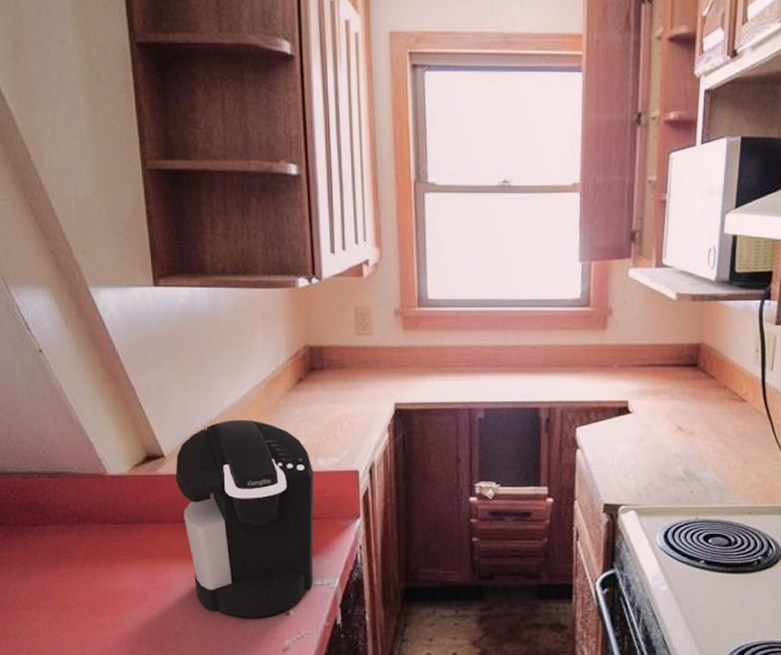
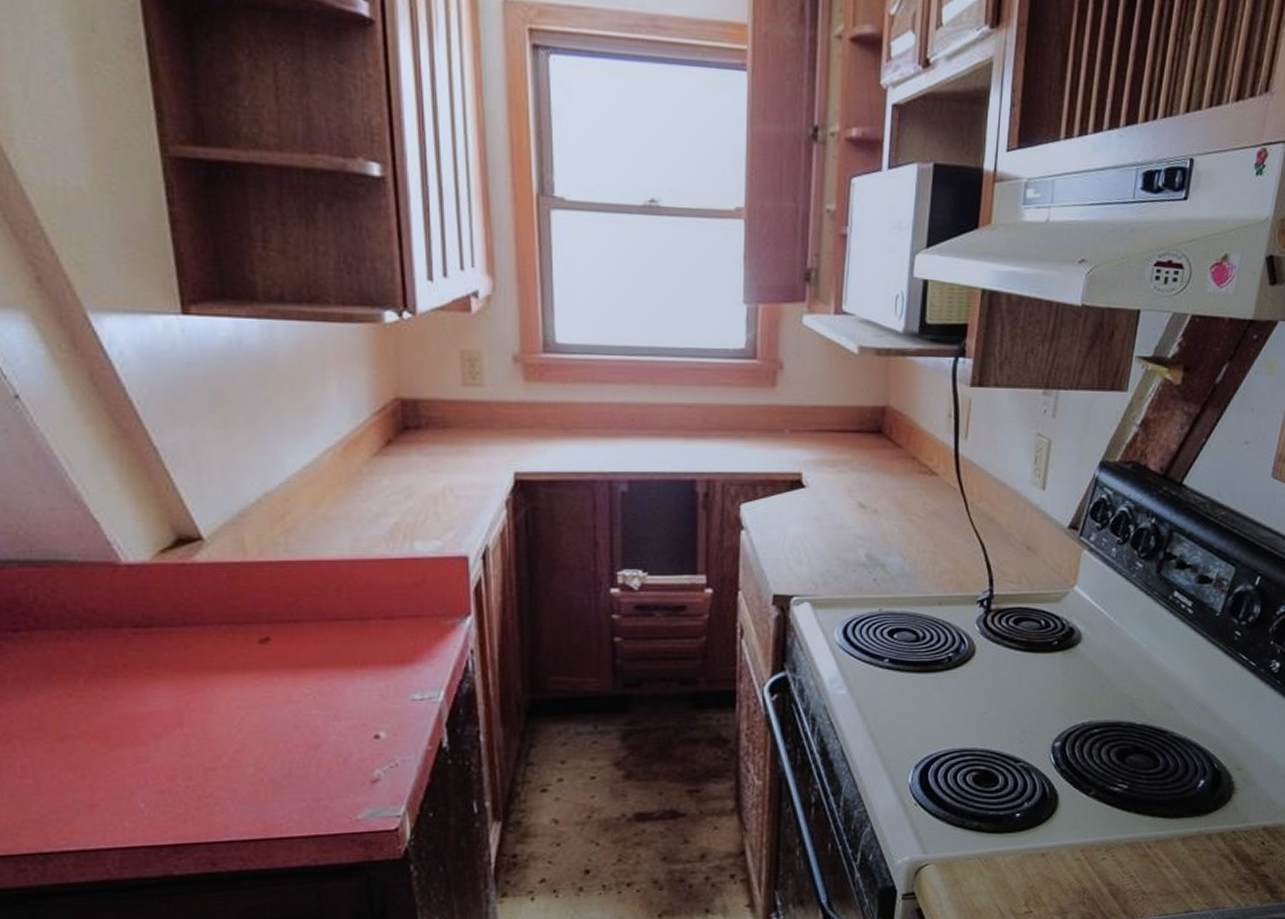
coffee maker: present [175,419,314,618] -> none [218,491,411,744]

